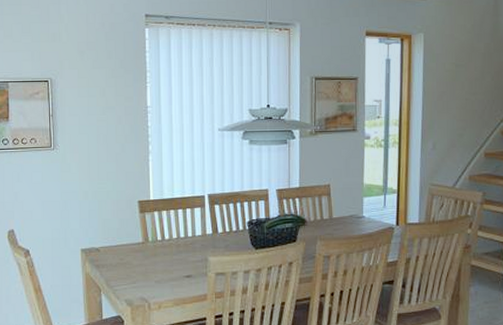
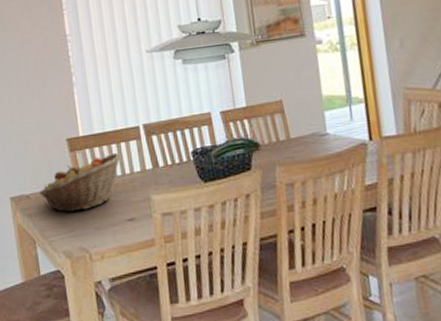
fruit basket: none [109,217,186,266] -> present [39,152,121,213]

